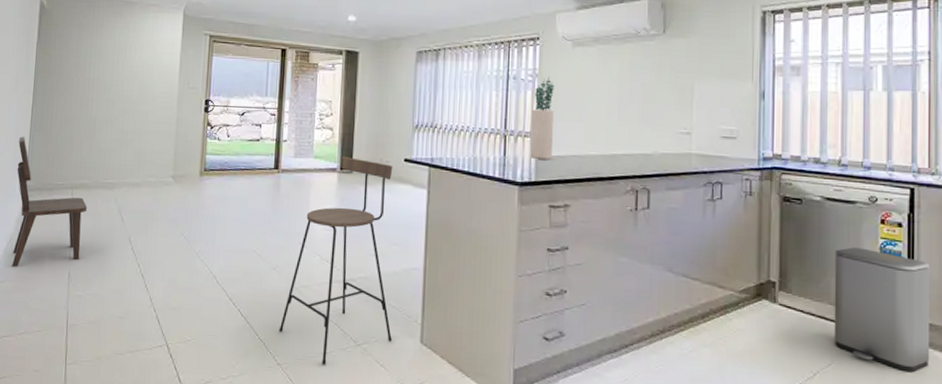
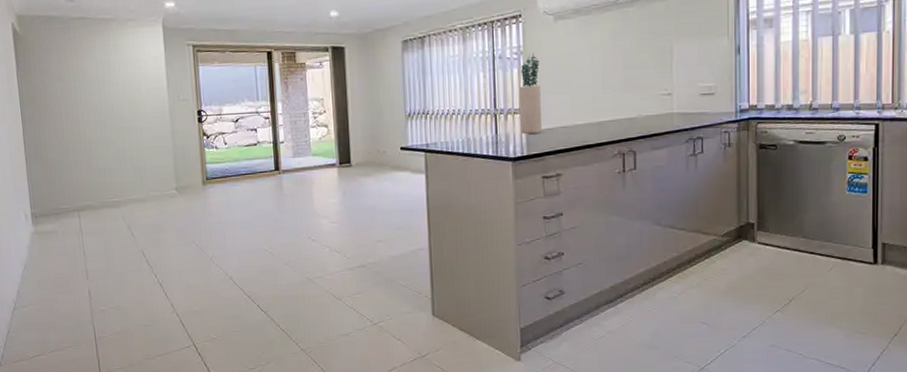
dining chair: present [12,137,87,267] -> none [16,166,97,291]
bar stool: present [278,157,393,365] -> none [298,151,405,346]
pedal bin: present [833,247,931,373] -> none [807,183,893,289]

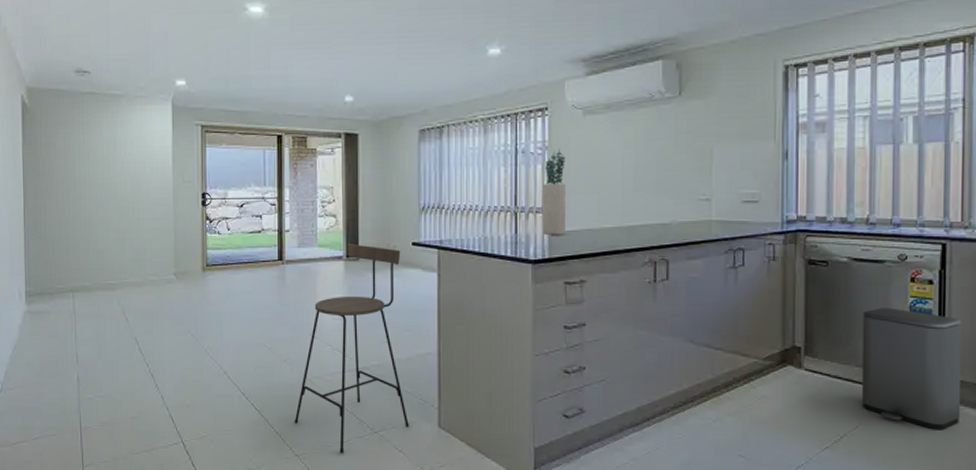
bar stool: none [298,151,405,346] -> present [294,244,409,454]
pedal bin: none [807,183,893,289] -> present [861,308,963,431]

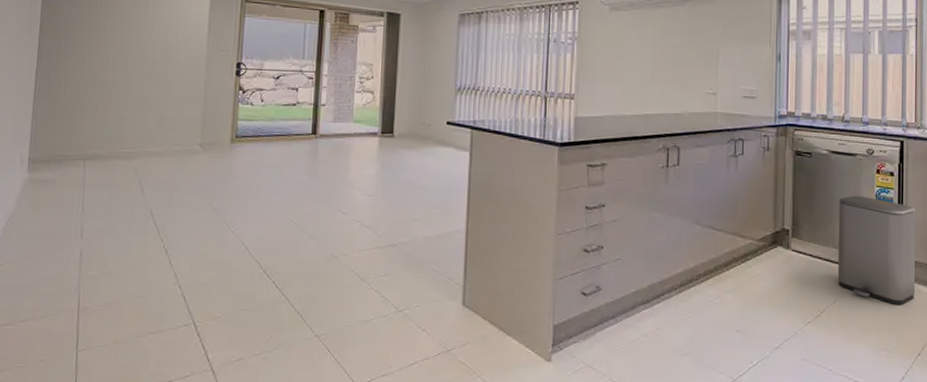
bar stool: present [294,244,409,454] -> none [316,120,436,334]
vase: present [543,149,567,236] -> none [569,40,593,121]

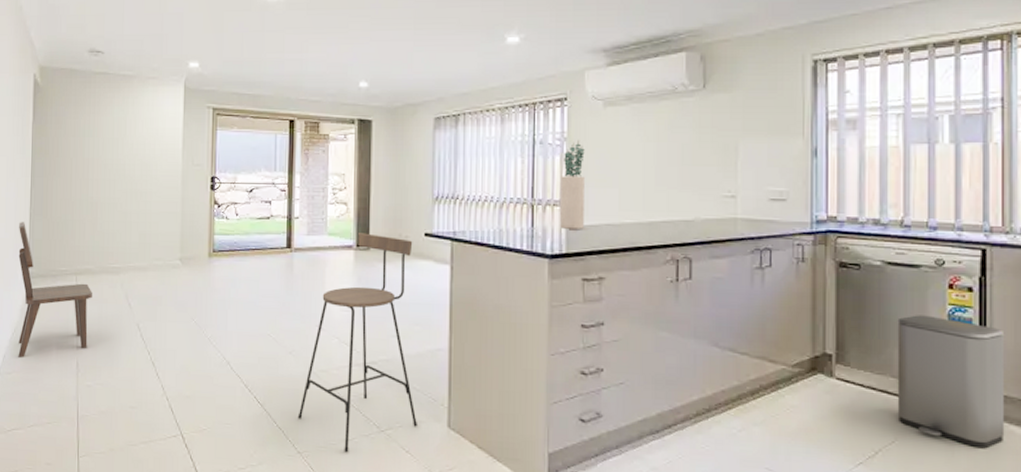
dining chair: none [12,104,102,248] -> present [18,222,92,358]
bar stool: none [316,120,436,334] -> present [297,233,417,453]
vase: none [569,40,593,121] -> present [560,140,586,231]

